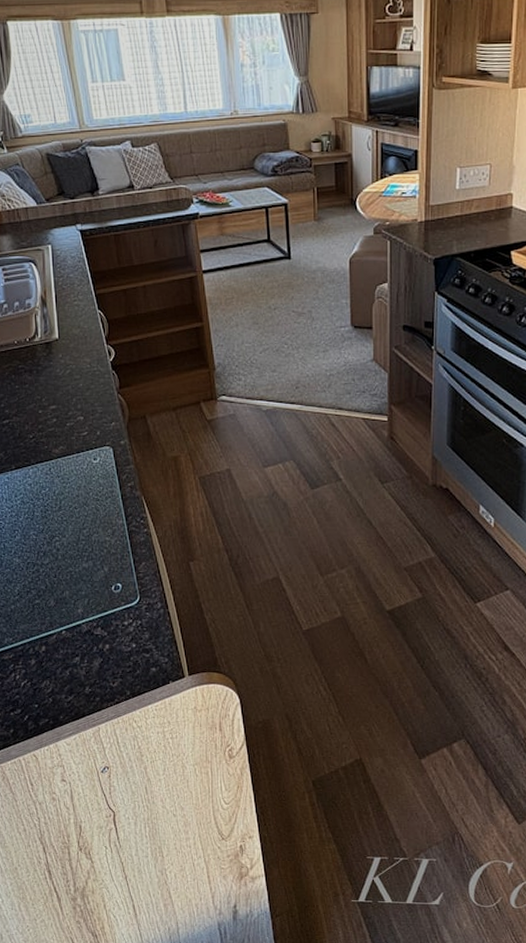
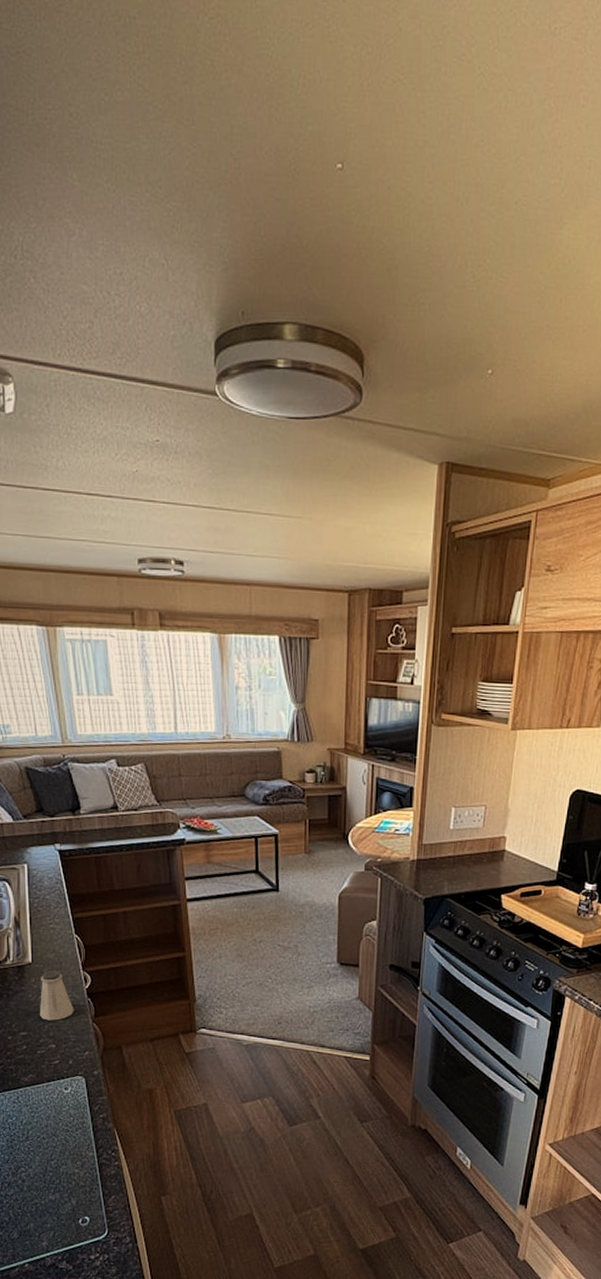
saltshaker: none [67,346,100,394] -> present [40,971,74,1021]

